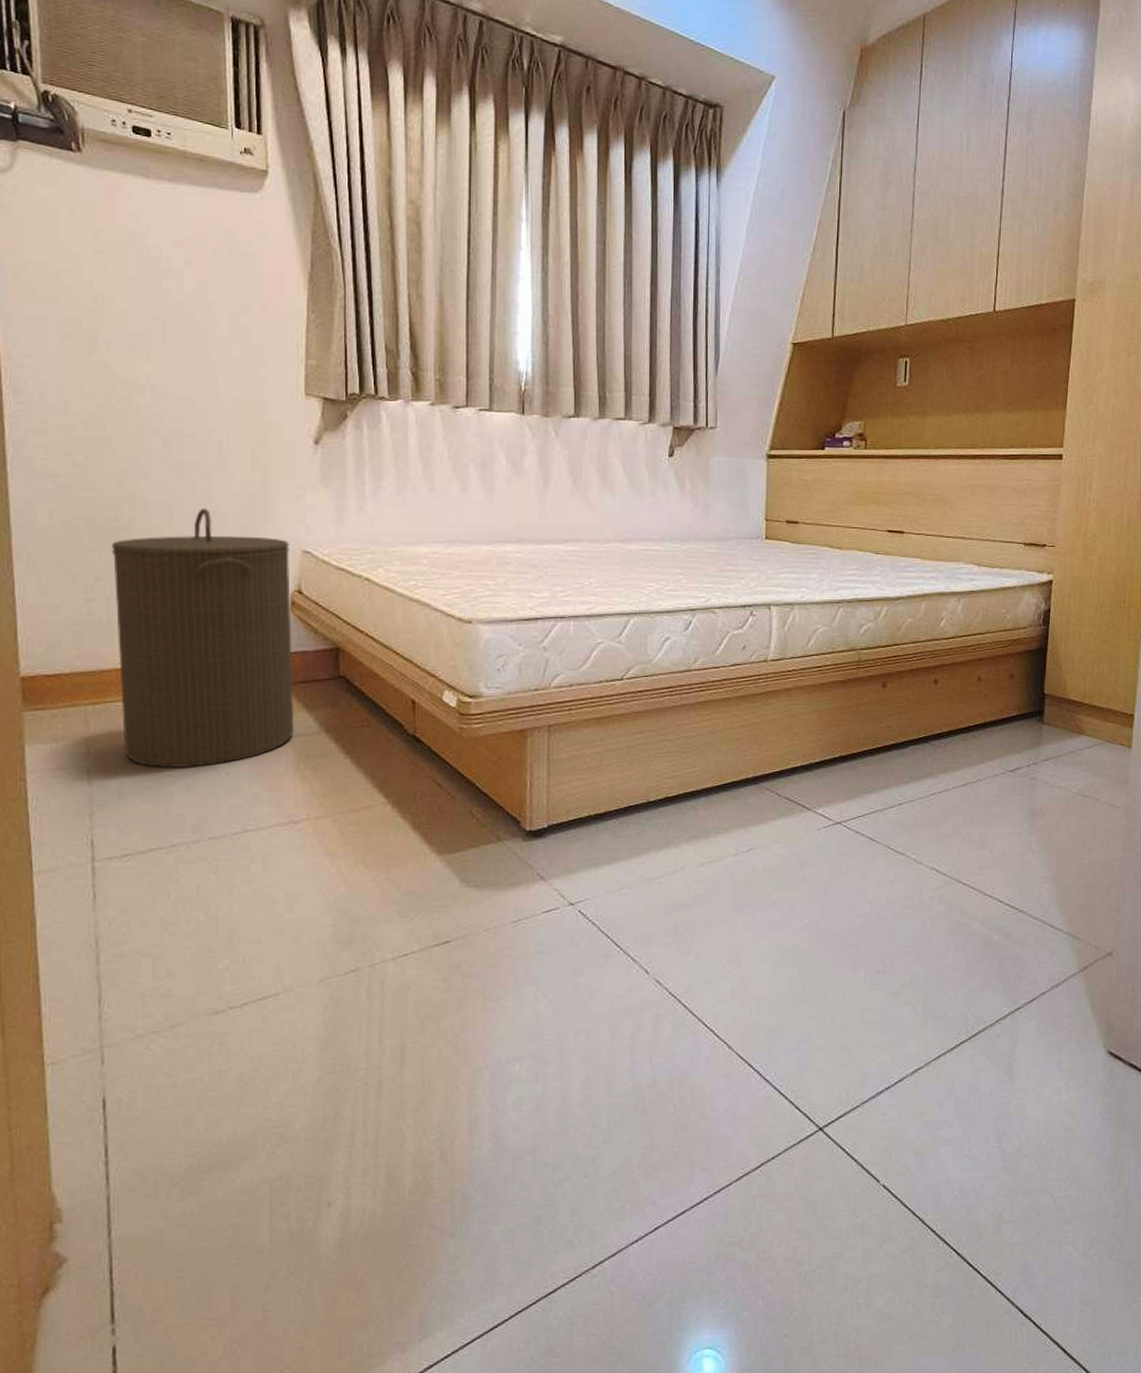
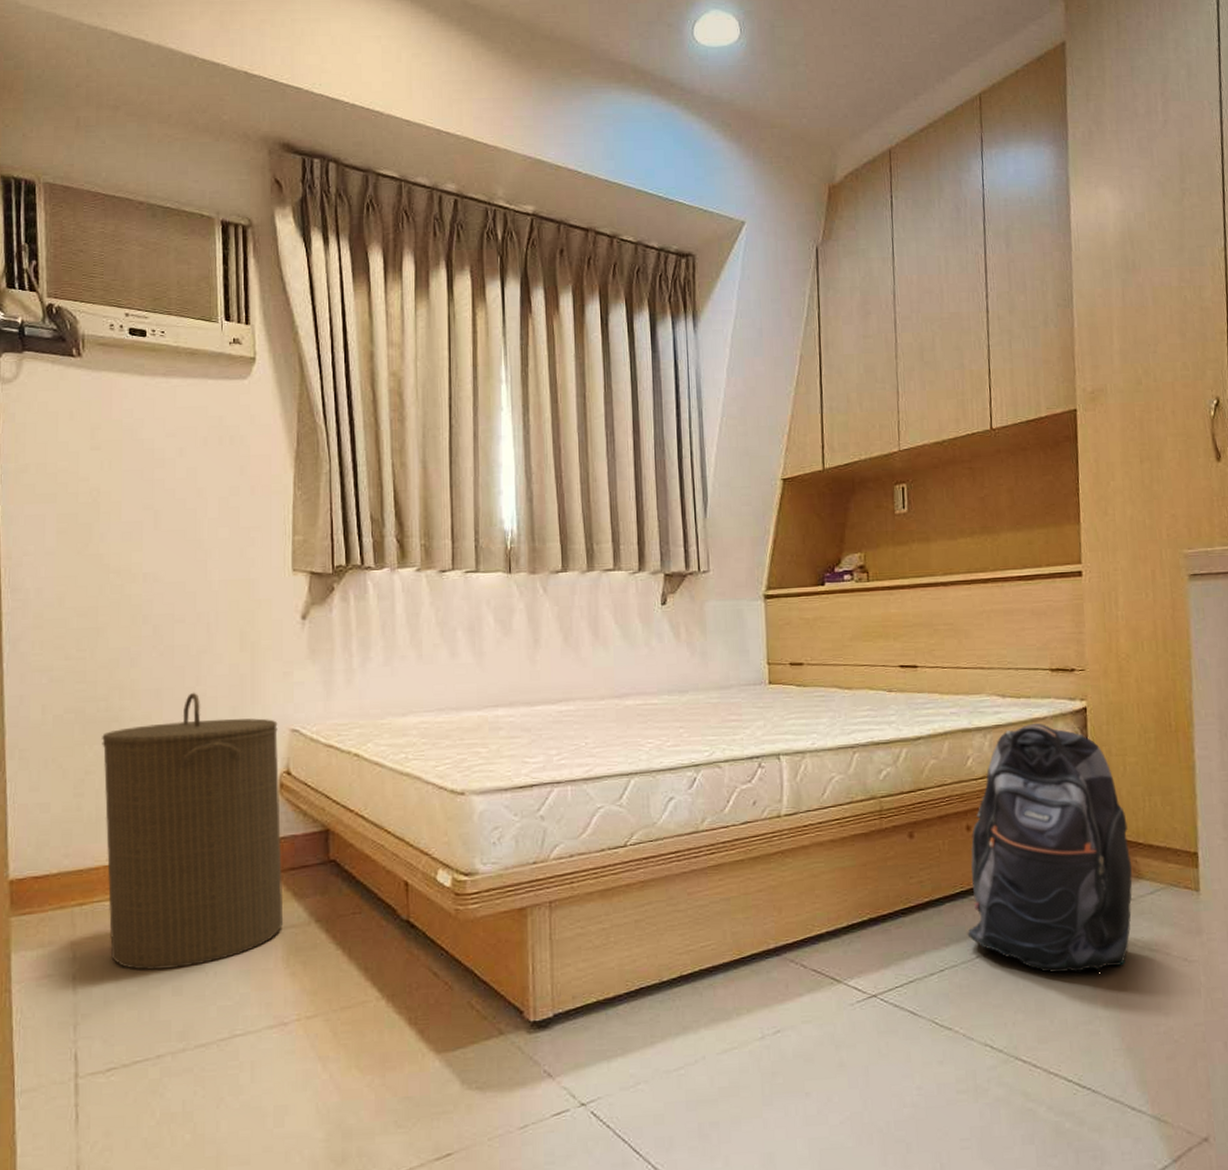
backpack: none [926,592,1076,812] -> present [967,724,1133,974]

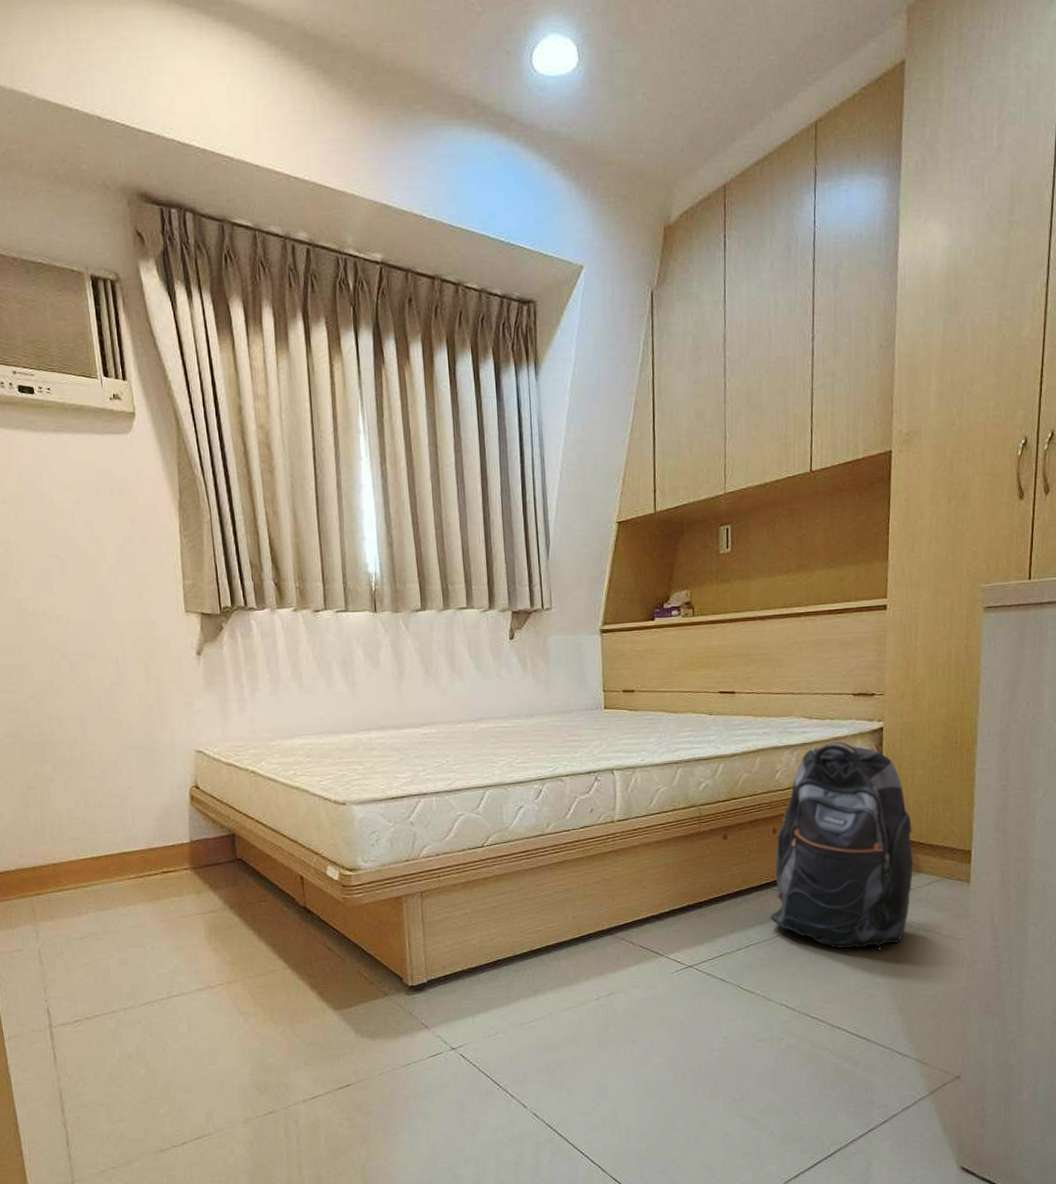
laundry hamper: present [102,692,284,970] -> none [38,719,204,946]

